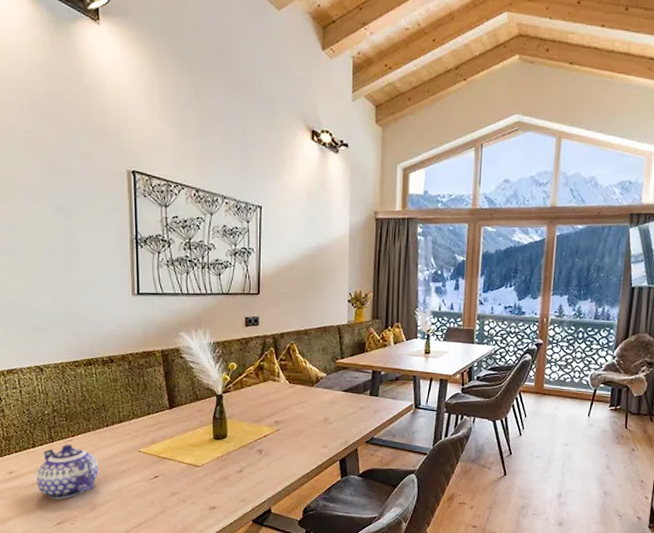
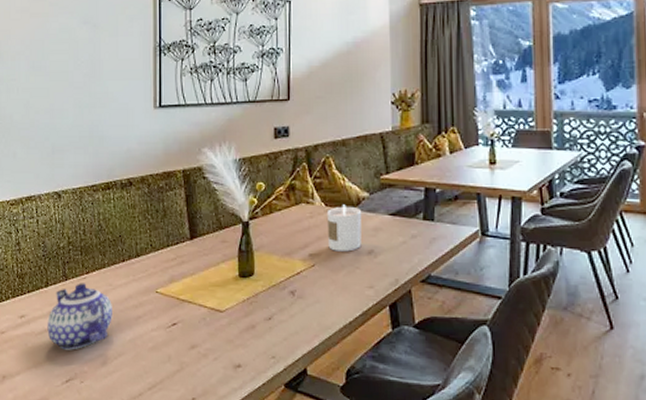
candle: none [290,382,319,420] -> present [326,204,361,252]

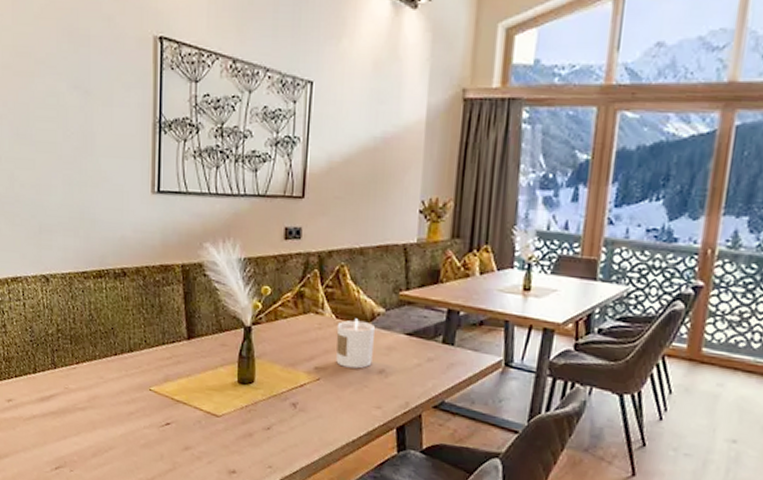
teapot: present [47,283,112,350] -> none [36,372,103,439]

